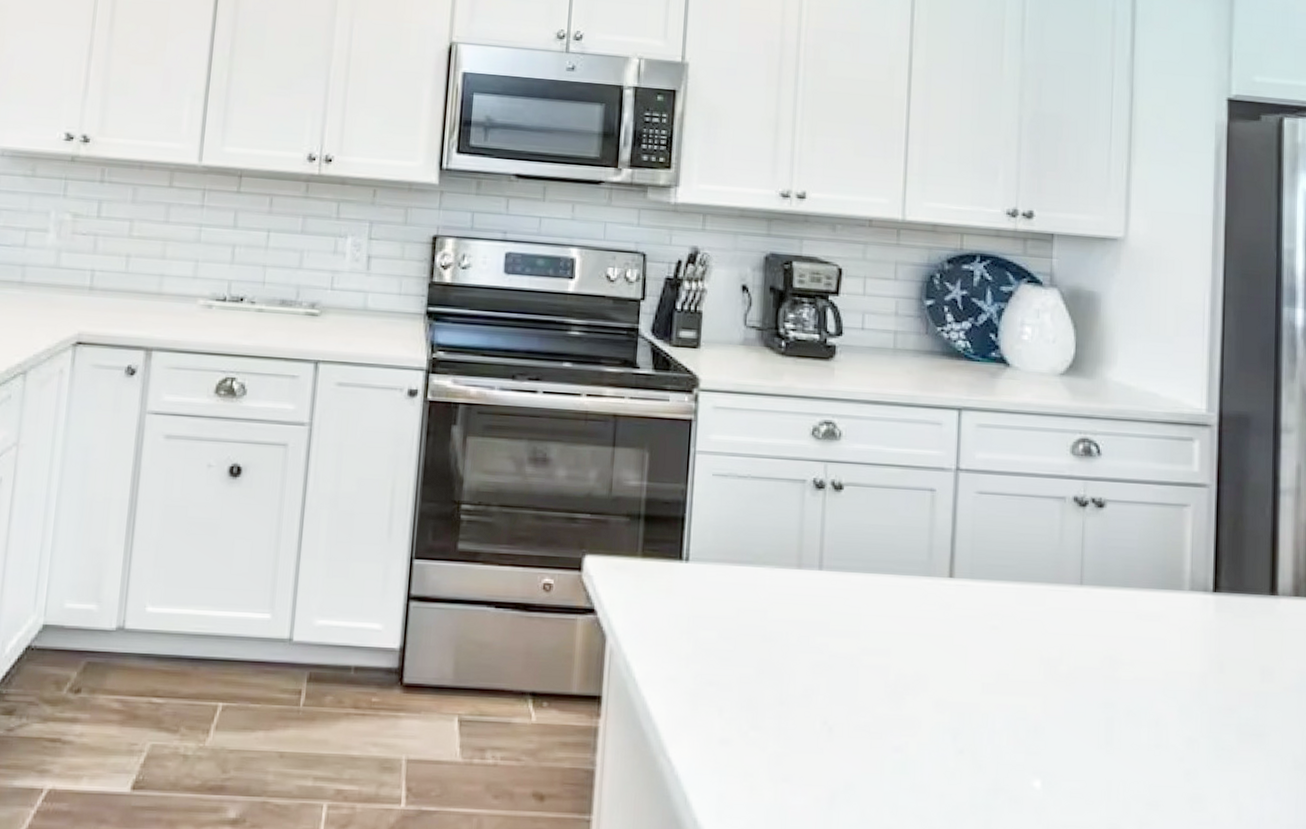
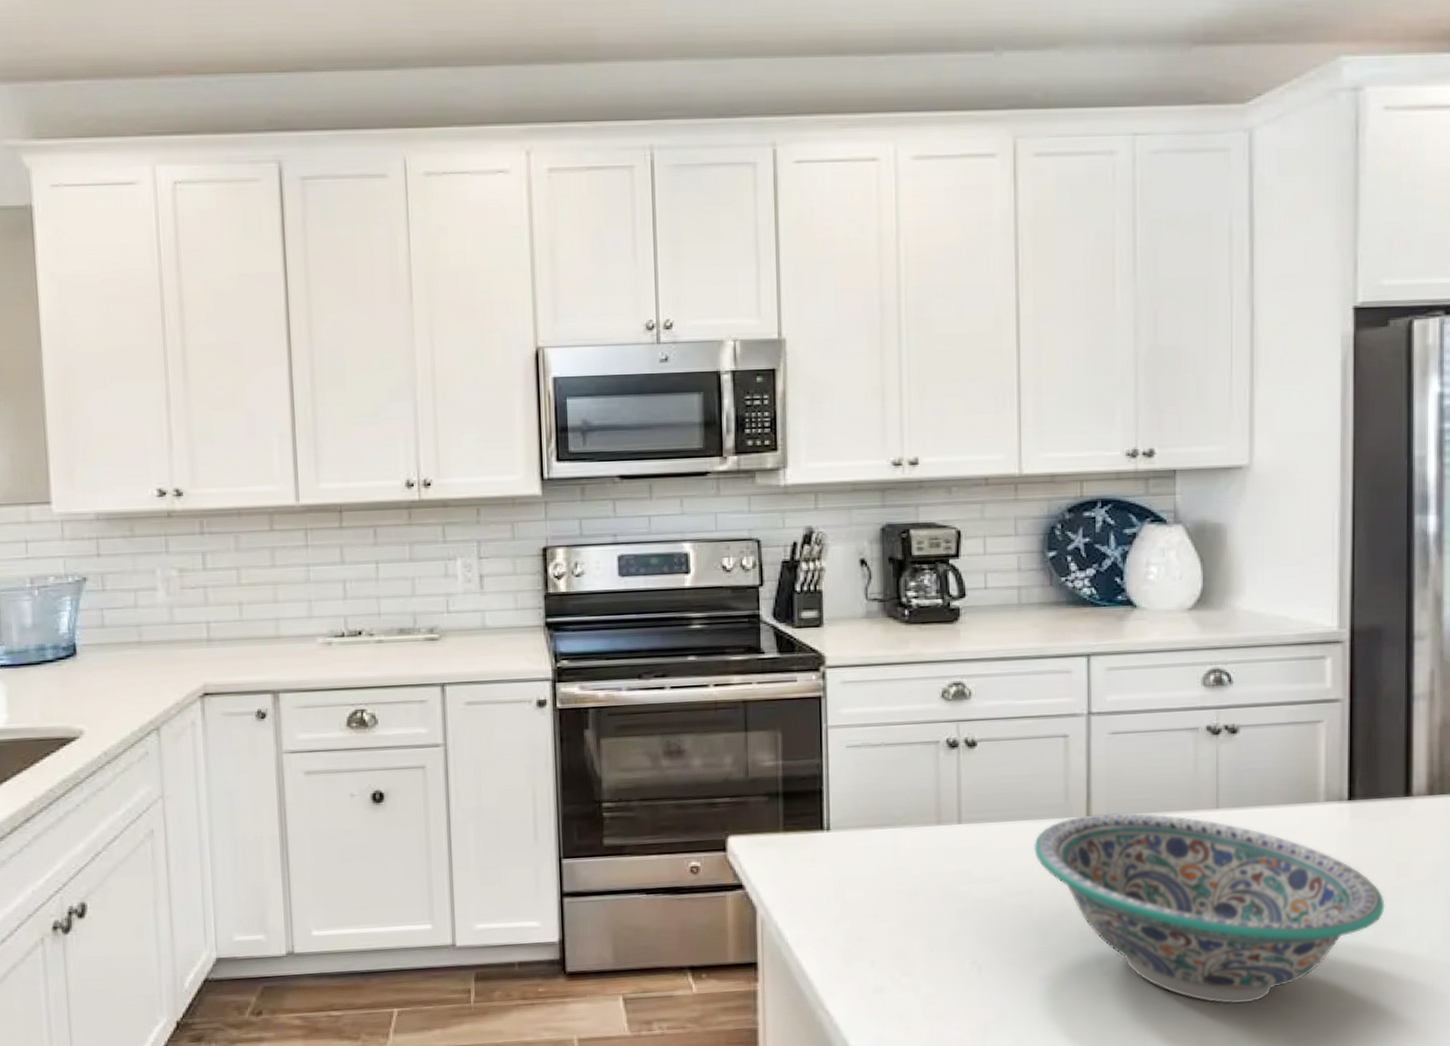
decorative bowl: none [893,576,1249,802] -> present [1033,813,1385,1004]

